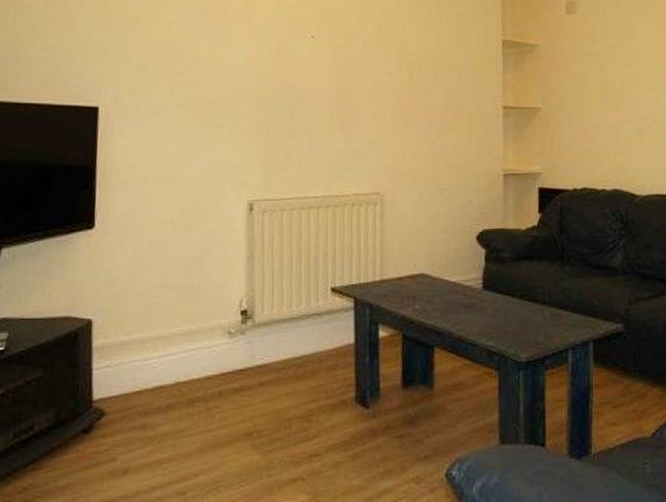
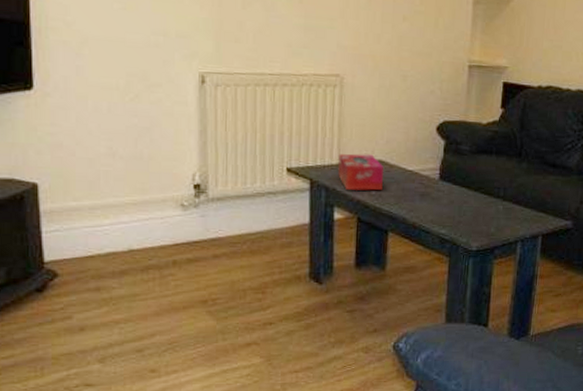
tissue box: none [381,268,426,306] -> present [338,153,383,191]

